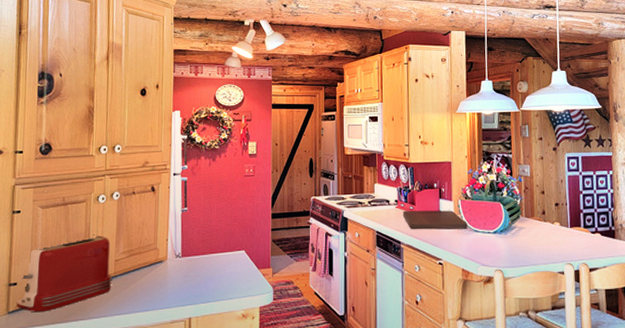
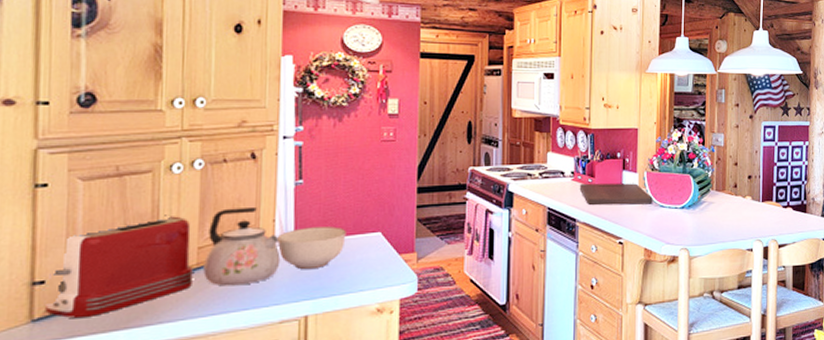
kettle: none [118,229,172,291] -> present [203,208,281,286]
bowl: none [170,245,219,280] -> present [278,226,346,270]

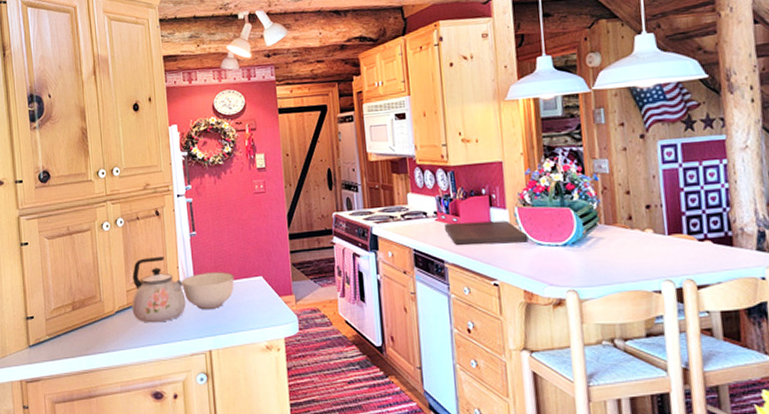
toaster: present [44,216,193,318] -> none [35,265,126,345]

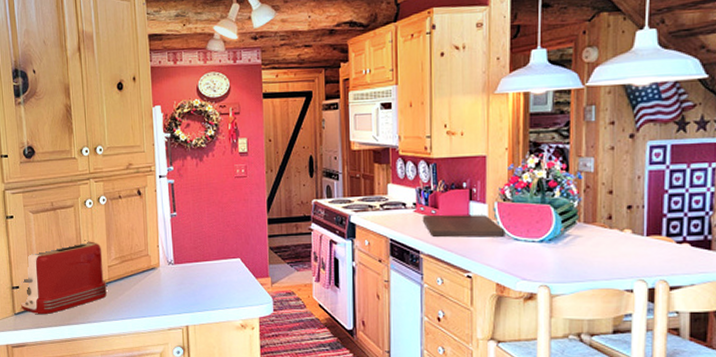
toaster: none [35,265,126,345] -> present [20,241,107,314]
kettle: present [132,257,186,323] -> none [113,235,165,298]
bowl: present [182,272,235,310] -> none [162,252,213,288]

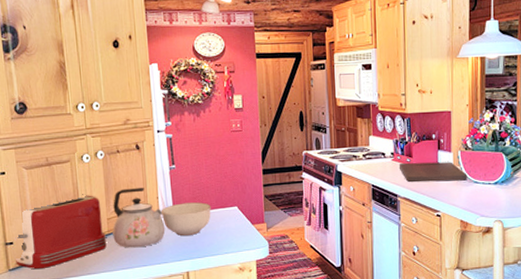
kettle: none [113,235,165,298] -> present [112,188,165,248]
bowl: none [162,252,213,288] -> present [162,202,211,236]

